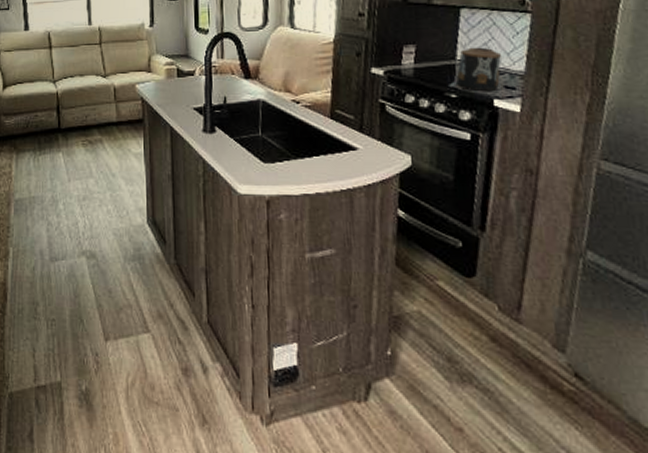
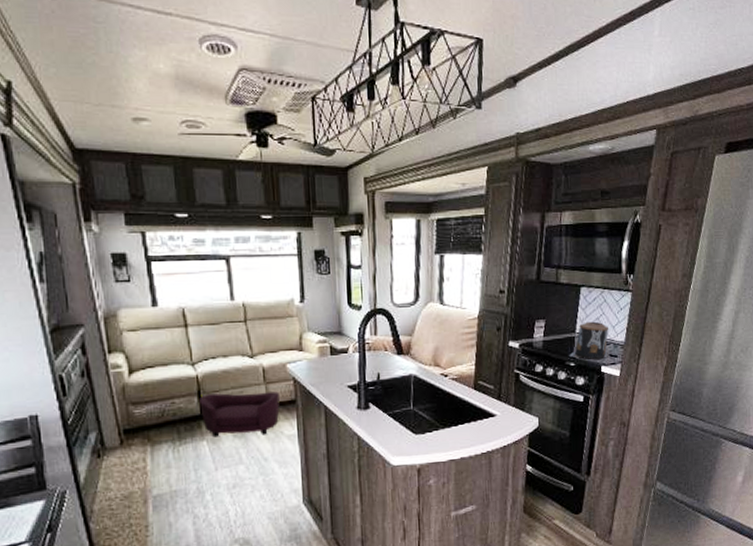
dog bed: none [58,109,128,152] -> present [199,391,280,438]

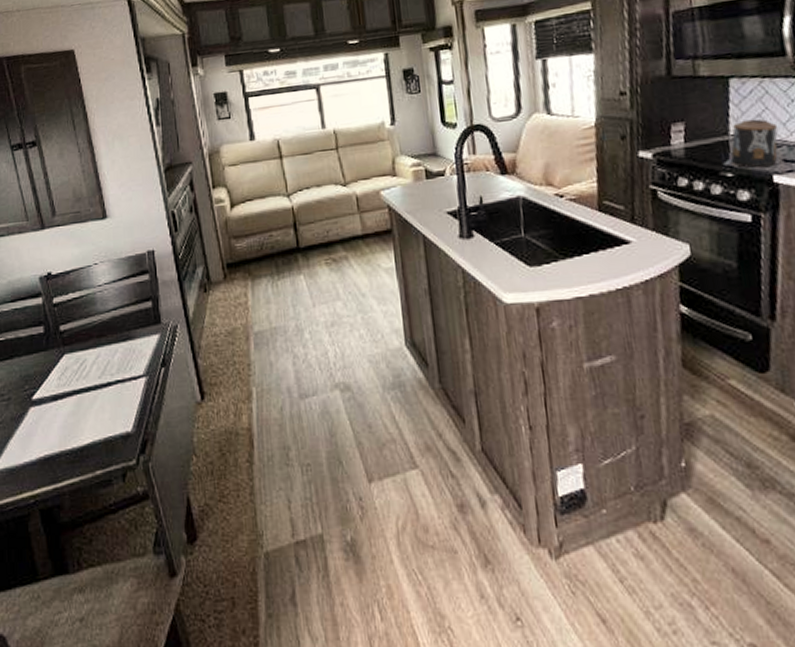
dog bed: present [199,391,280,438] -> none [295,221,376,271]

